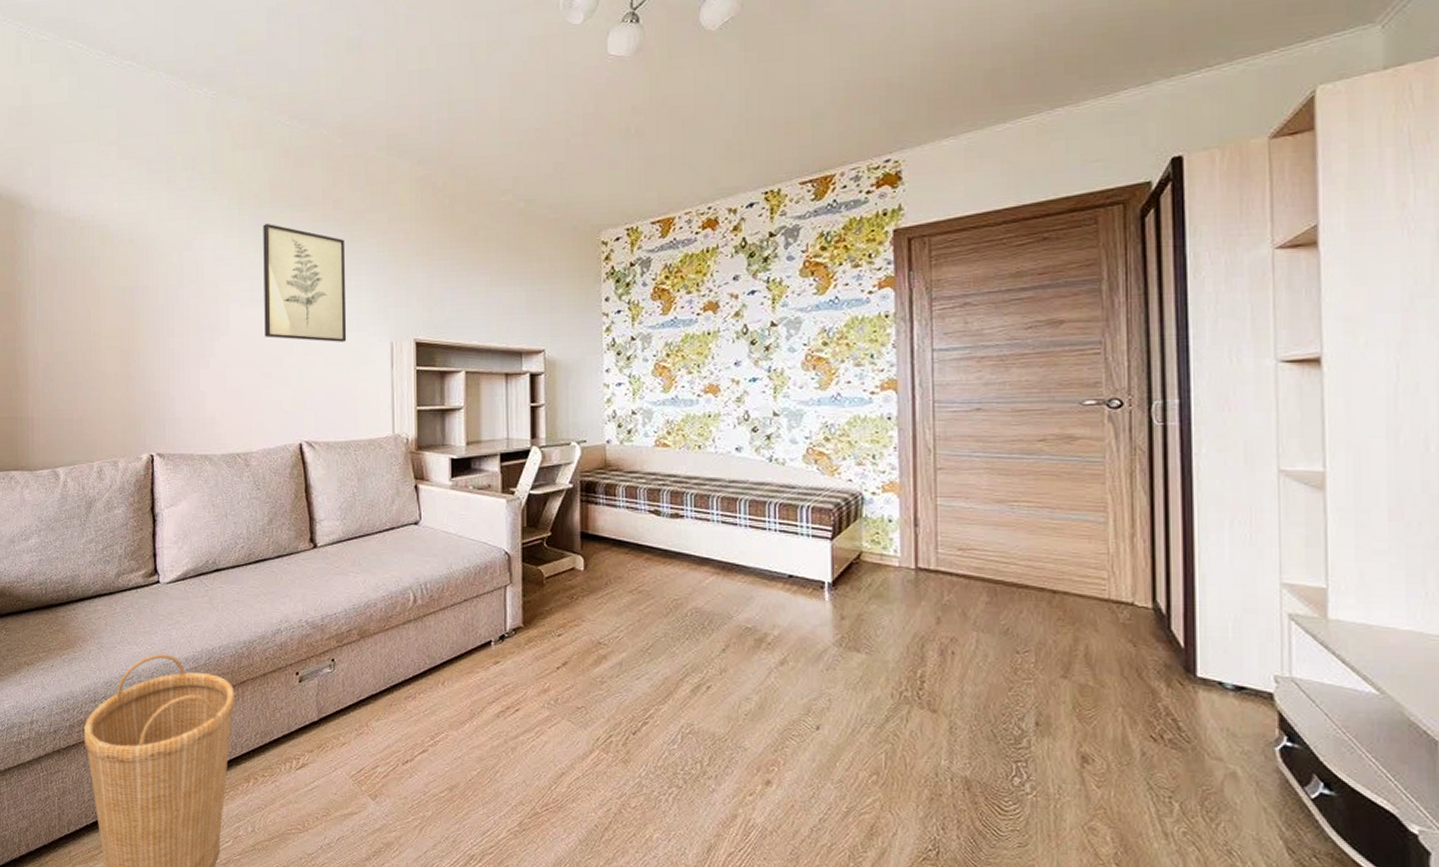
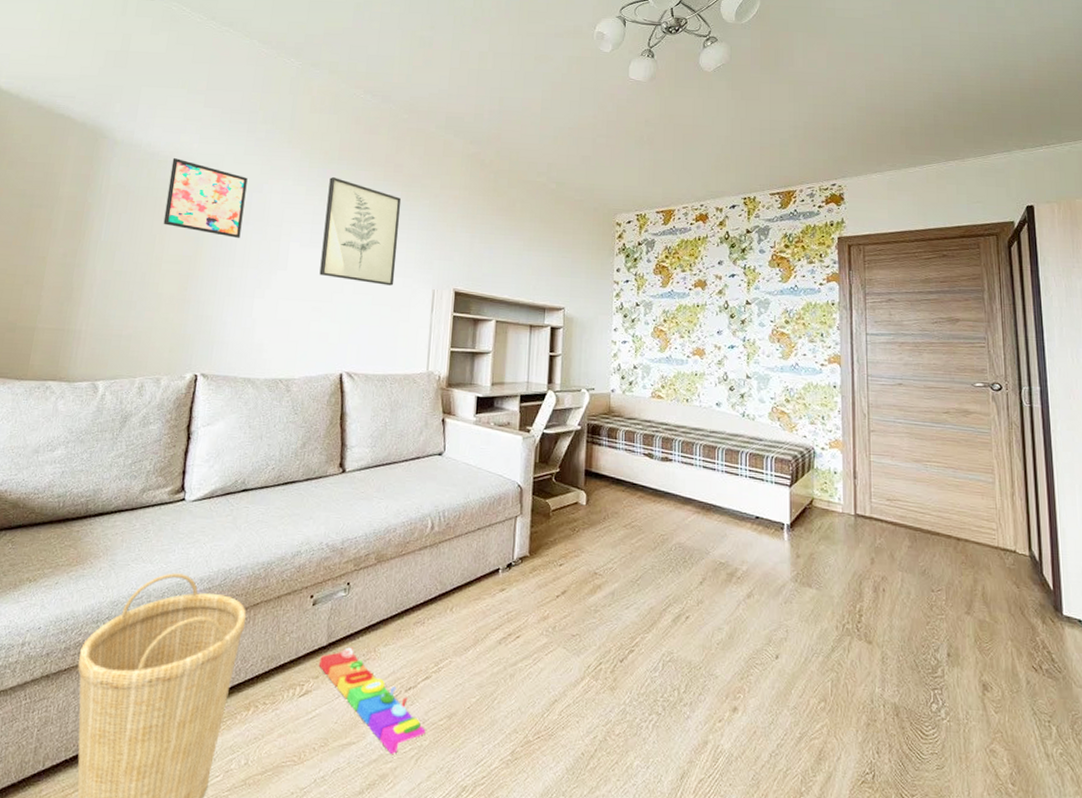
wall art: none [94,222,176,304] -> present [163,158,248,238]
knob puzzle: none [312,722,427,824] -> present [318,647,426,754]

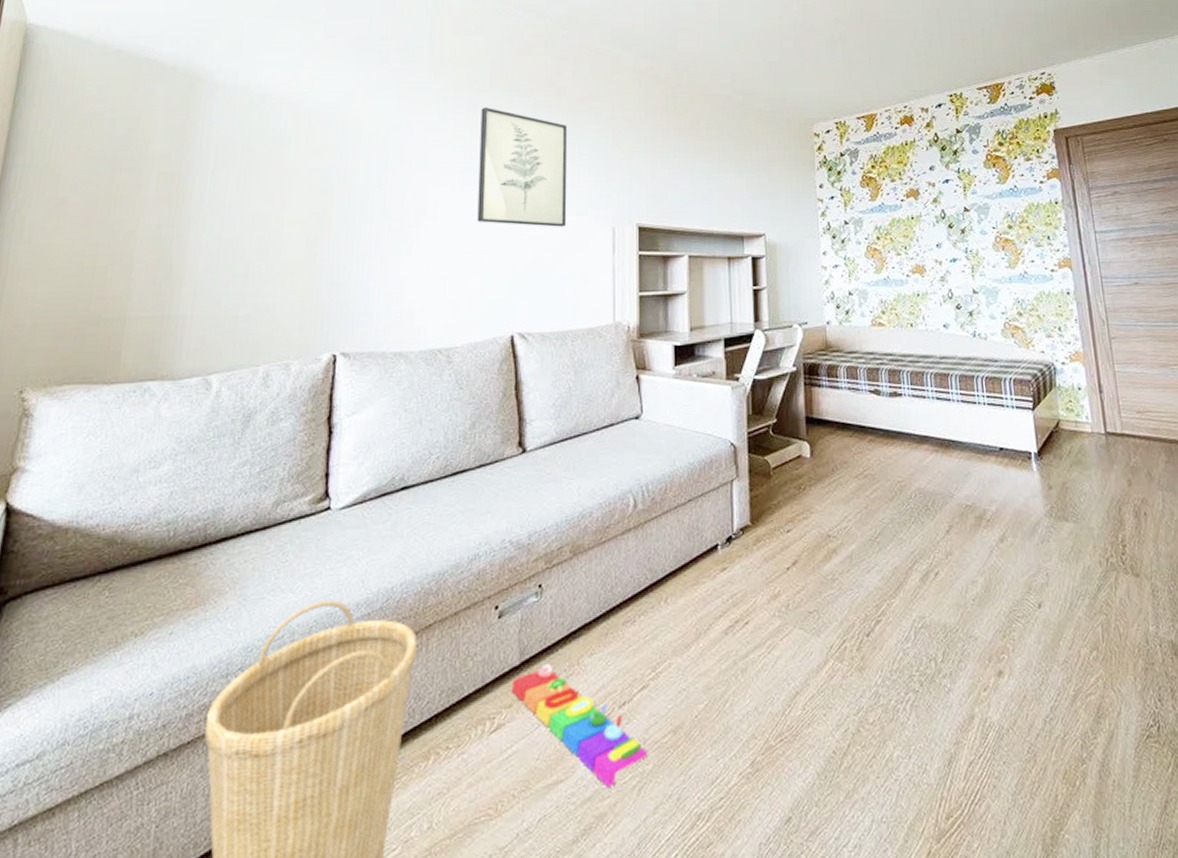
wall art: present [163,158,248,238] -> none [282,100,383,187]

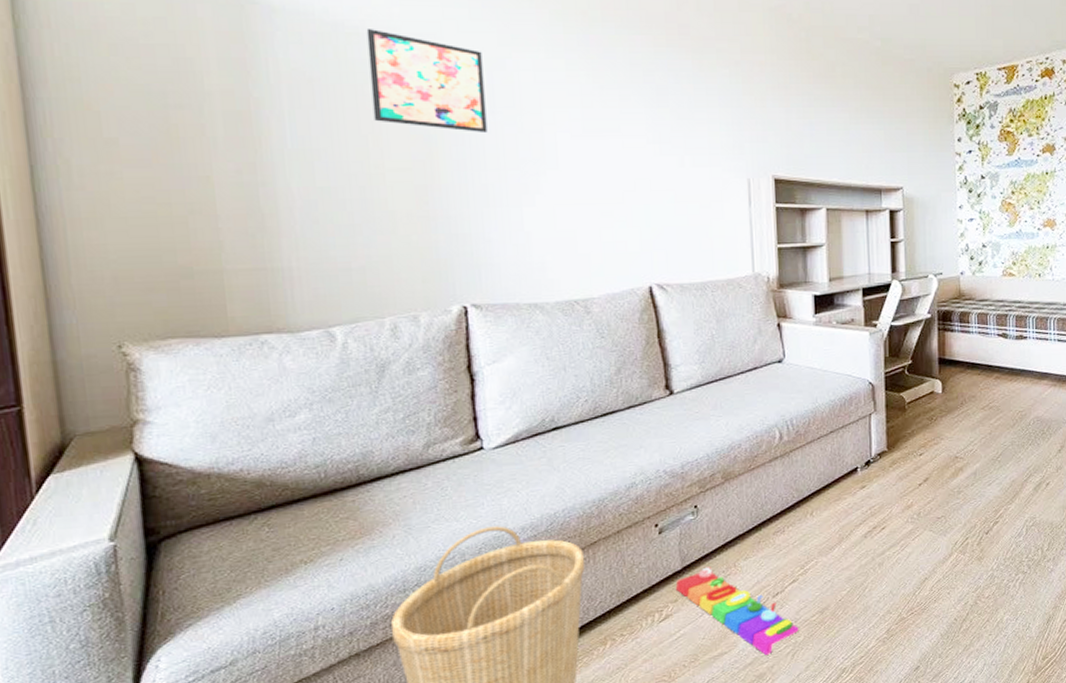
wall art: none [282,100,383,187] -> present [366,29,488,132]
wall art: present [477,106,568,227] -> none [595,44,699,178]

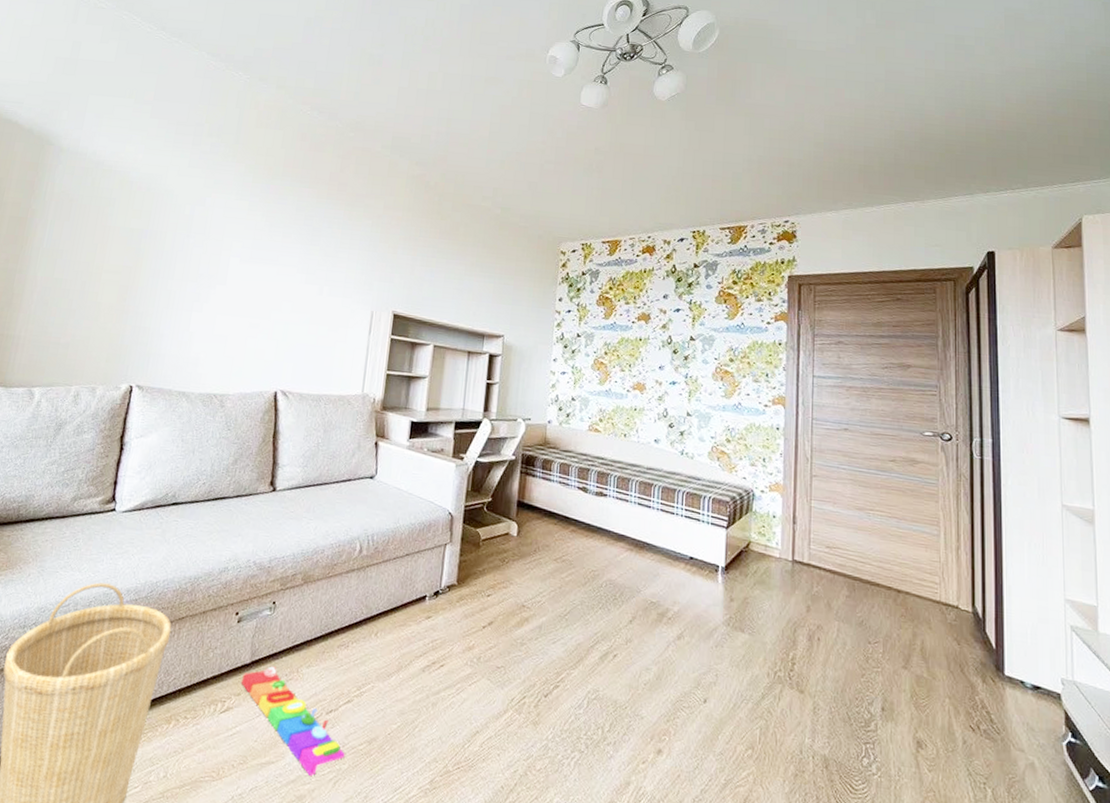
wall art: present [366,29,488,132] -> none [105,168,191,251]

